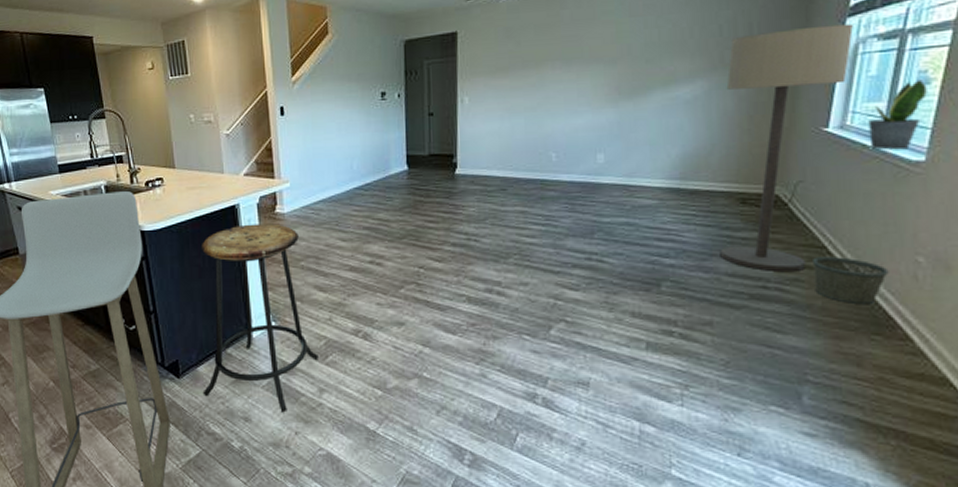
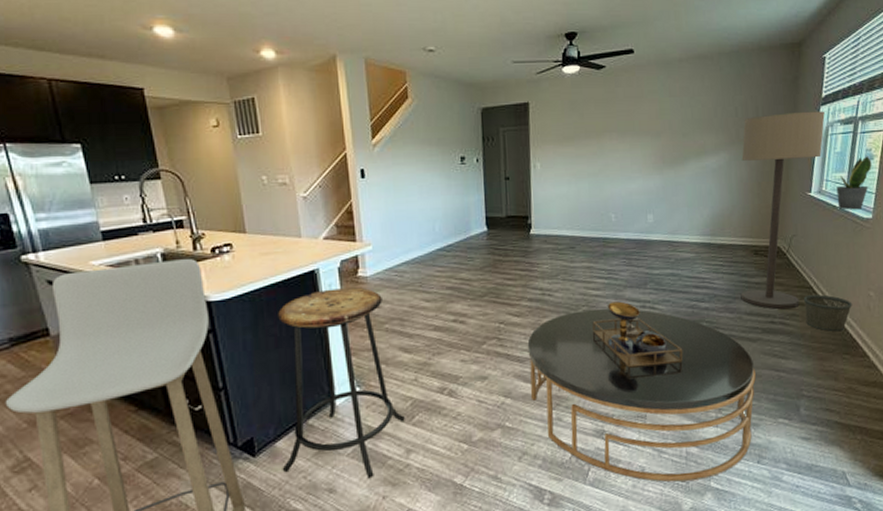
coffee table: none [449,251,740,465] -> present [527,301,757,482]

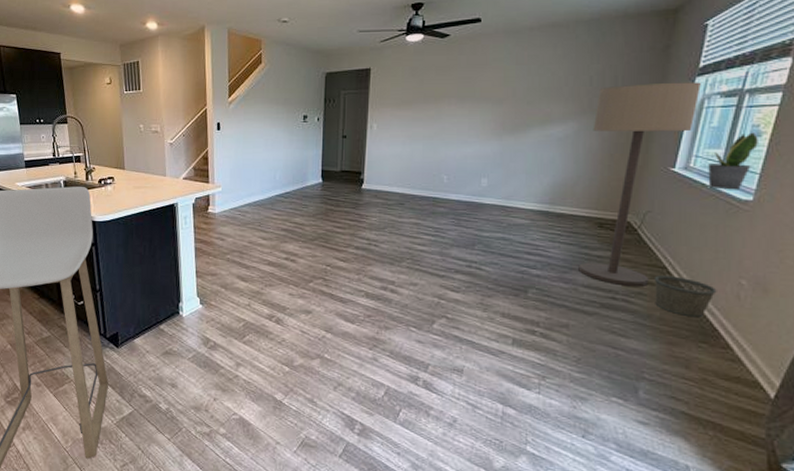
bar stool: present [276,287,405,479] -> none [137,221,237,382]
coffee table: present [527,301,757,482] -> none [350,258,590,442]

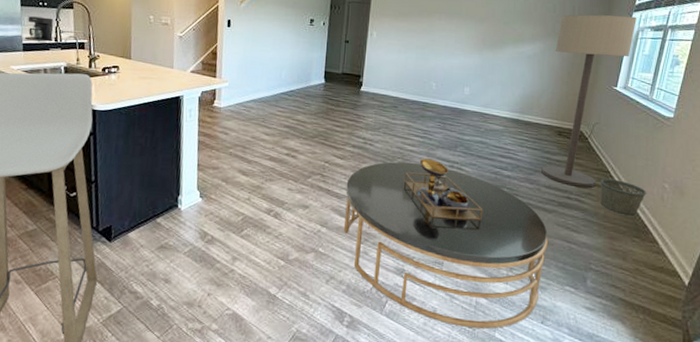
coffee maker: none [25,134,52,158] -> present [24,16,54,42]
coffee table: none [350,258,590,442] -> present [344,158,549,329]
potted plant: present [708,132,758,190] -> none [641,61,677,108]

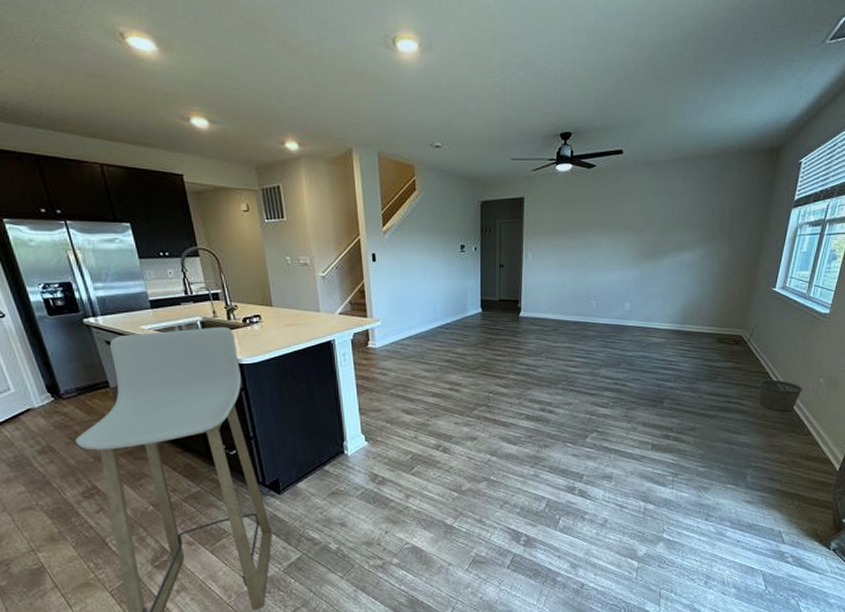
coffee maker: present [24,16,54,42] -> none [150,269,183,296]
coffee table: present [344,158,549,329] -> none [512,378,711,532]
floor lamp: present [541,14,637,189] -> none [703,213,795,391]

